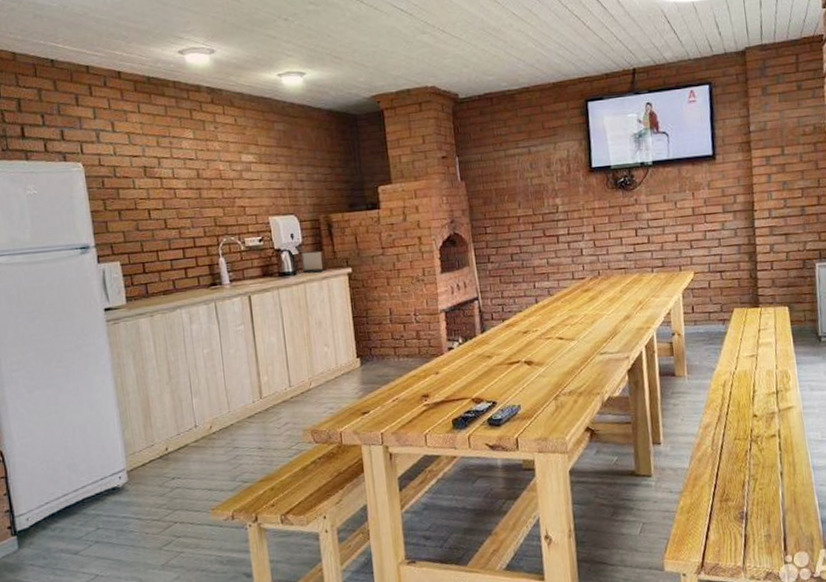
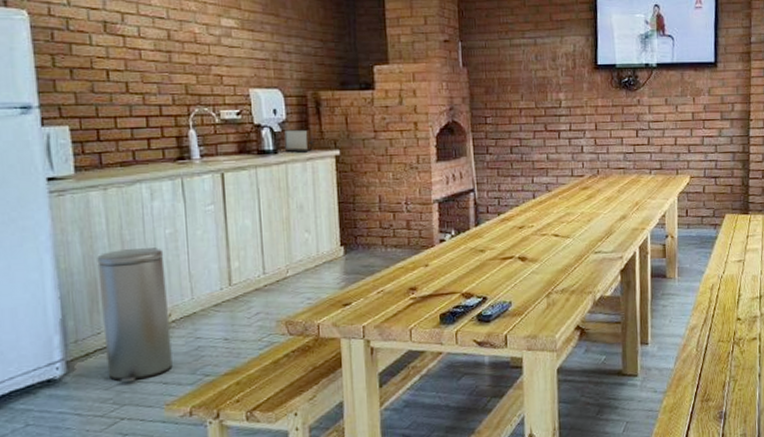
pedal bin: none [148,366,216,490] -> present [97,248,173,383]

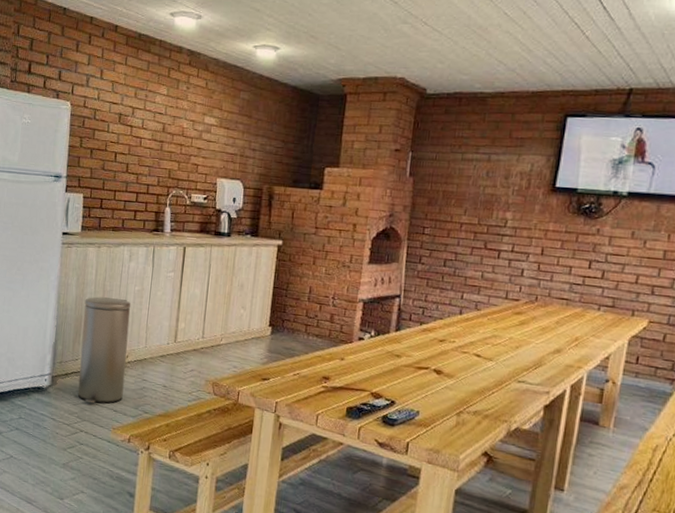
toaster: present [284,128,313,153] -> none [237,216,262,239]

